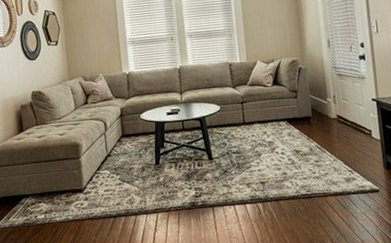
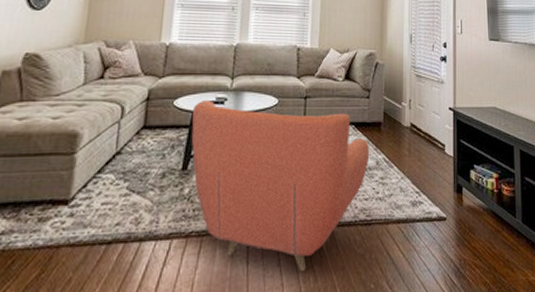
armchair: none [155,112,304,233] -> present [191,101,370,271]

